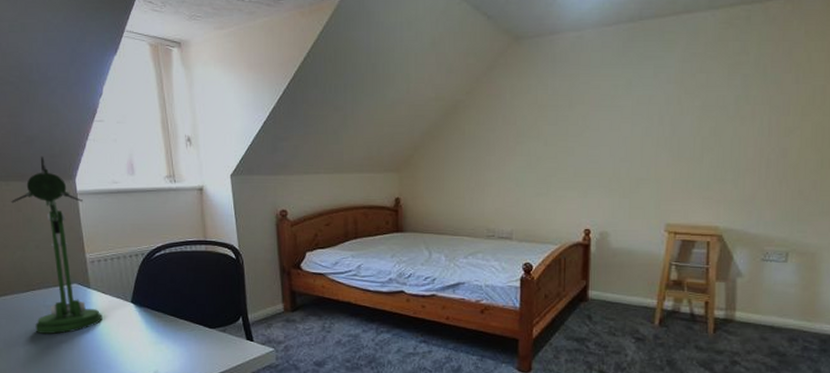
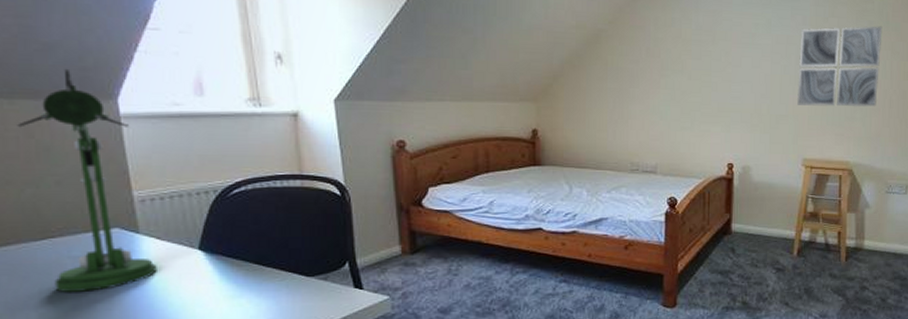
wall art: none [660,79,759,168] -> present [797,26,883,107]

